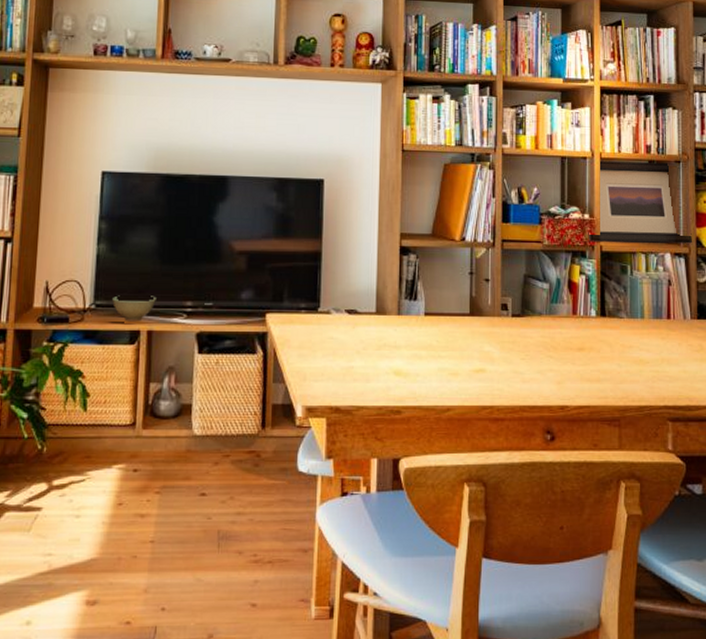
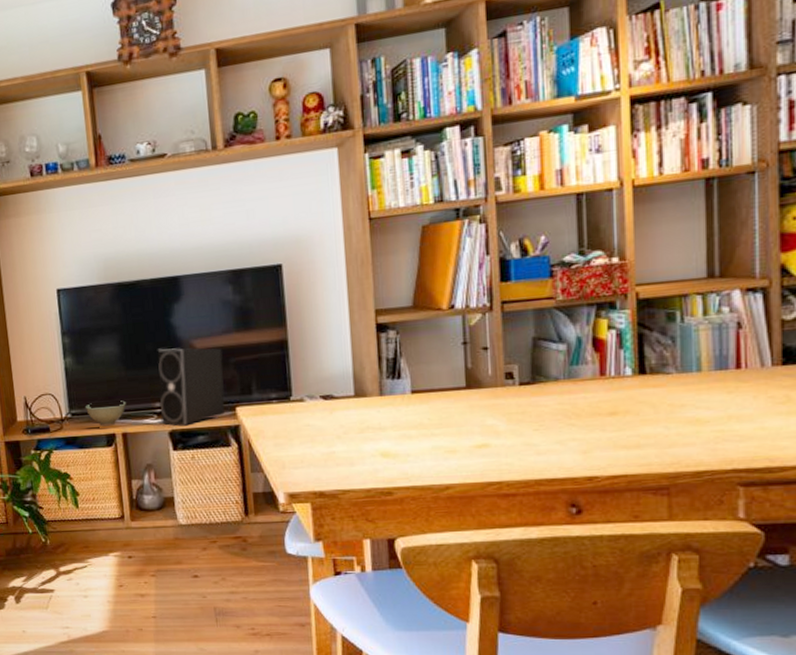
stereo: none [190,246,260,328] -> present [157,348,225,426]
picture frame: present [588,161,693,244] -> none [618,177,776,289]

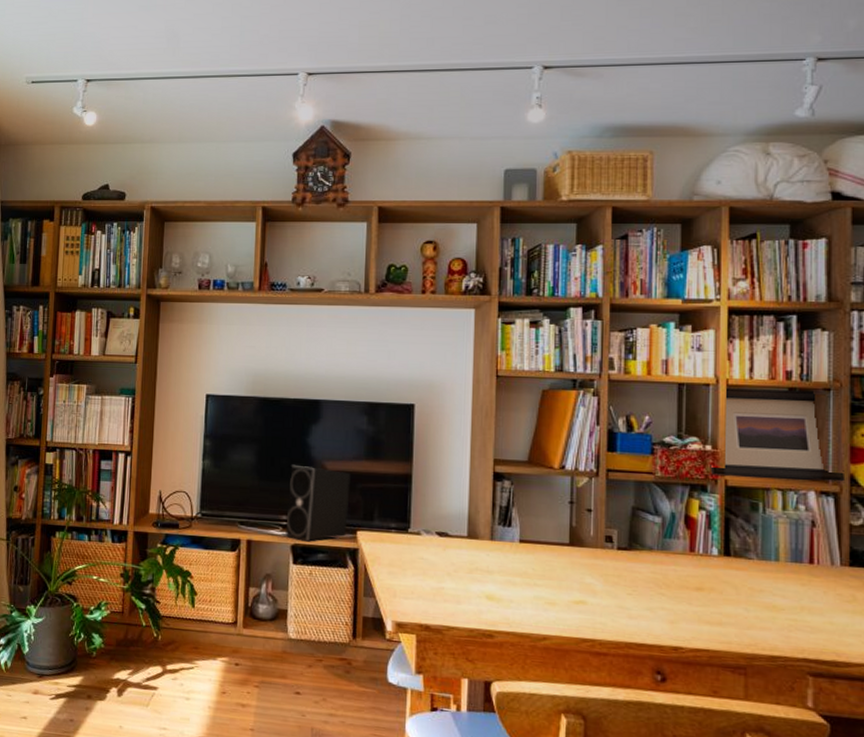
bowl: present [84,401,126,427] -> none [215,506,255,532]
picture frame: none [618,177,776,289] -> present [710,388,846,482]

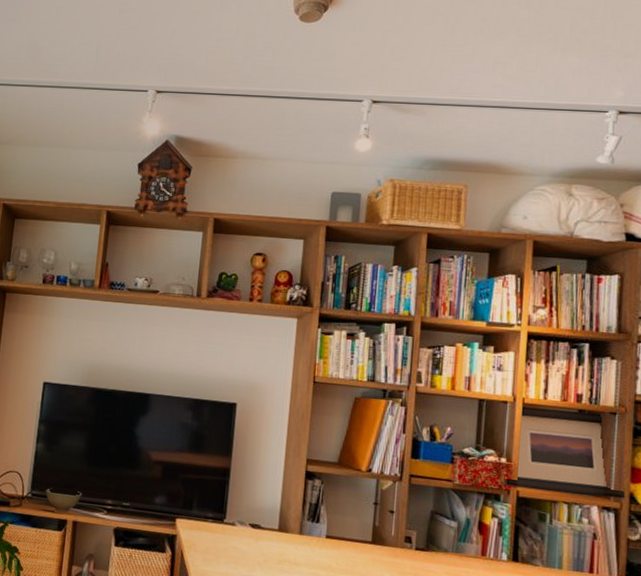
bowl: none [215,506,255,532] -> present [45,488,82,513]
stereo: present [285,464,351,542] -> none [109,452,174,526]

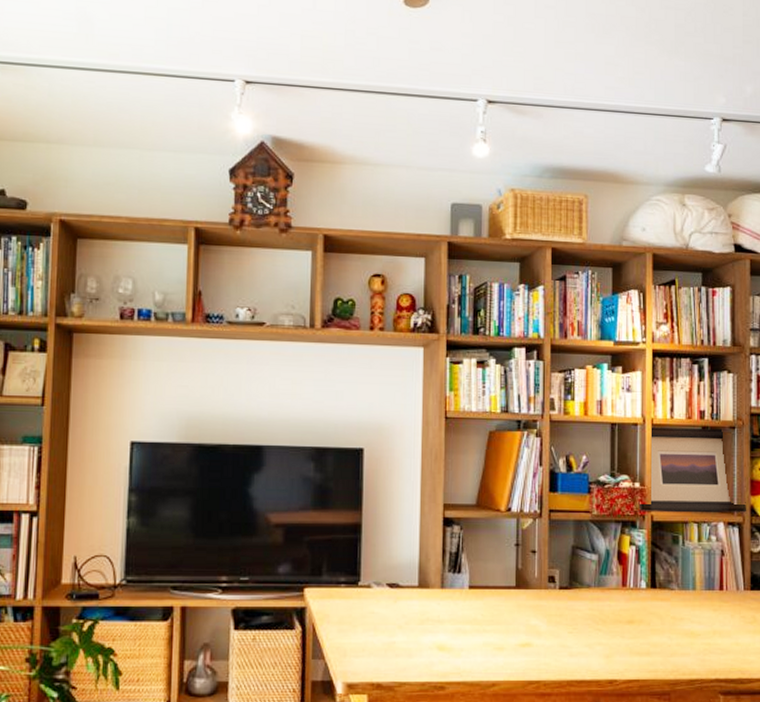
bowl: present [45,488,82,513] -> none [143,570,190,598]

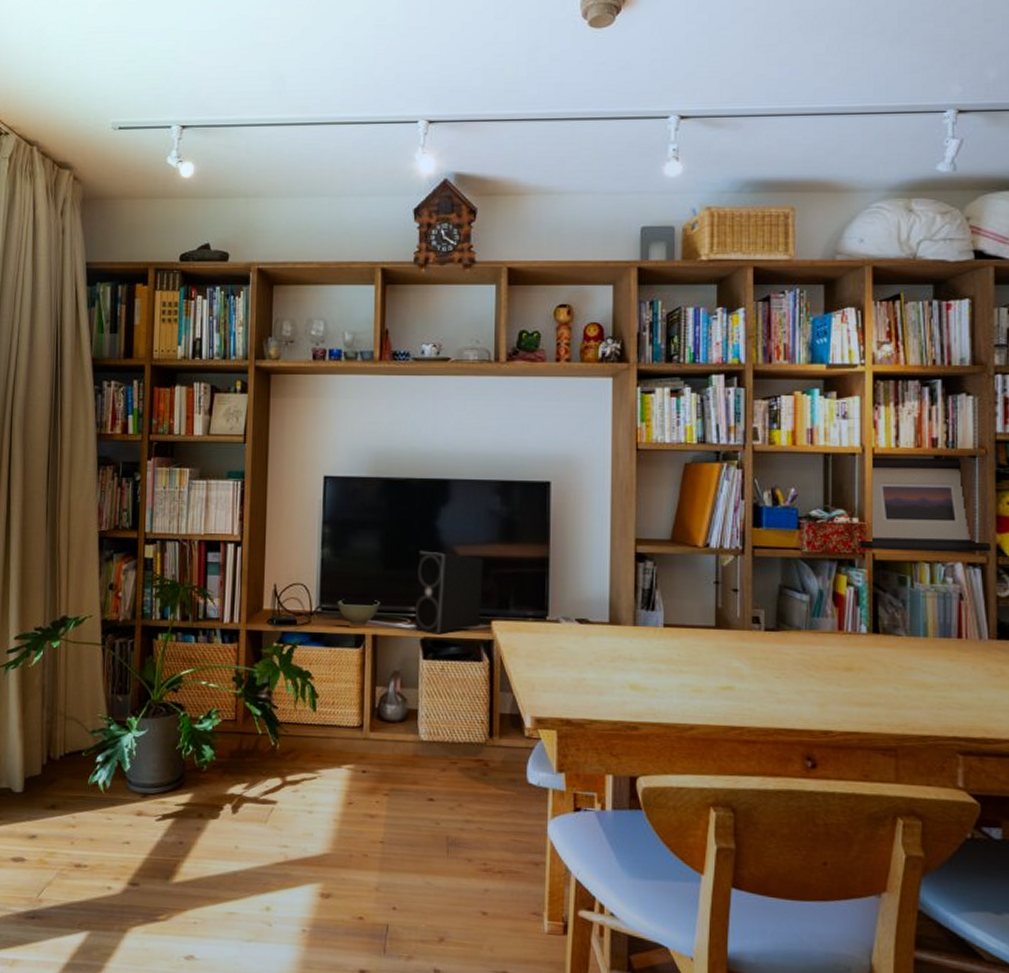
bowl: none [143,570,190,598] -> present [336,599,380,626]
stereo: none [225,518,297,604] -> present [414,550,484,635]

